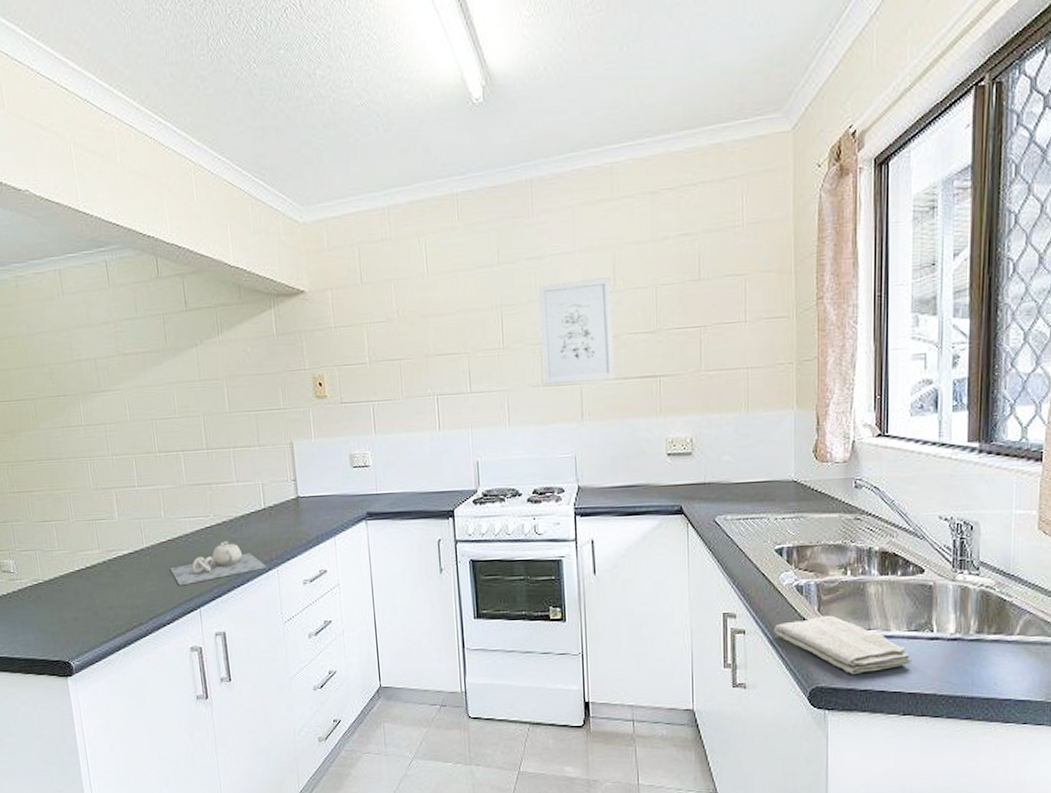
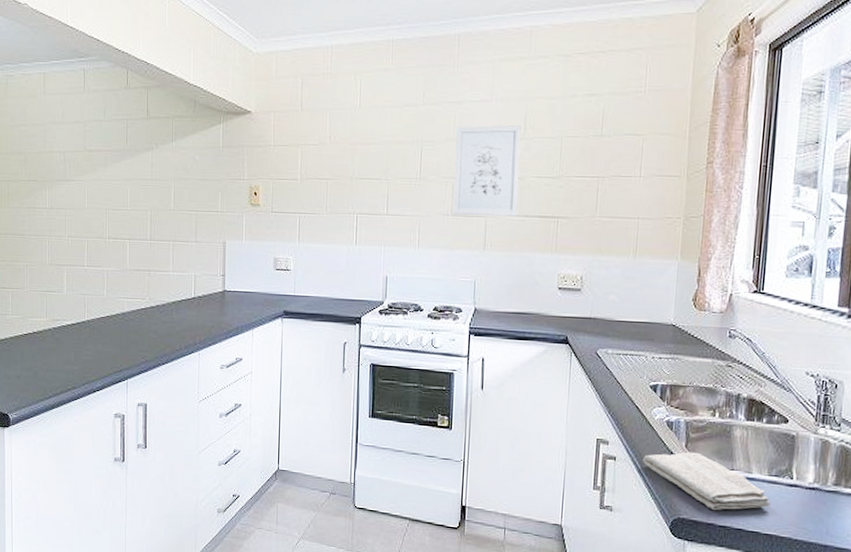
teapot: present [169,541,267,586] -> none [105,322,190,358]

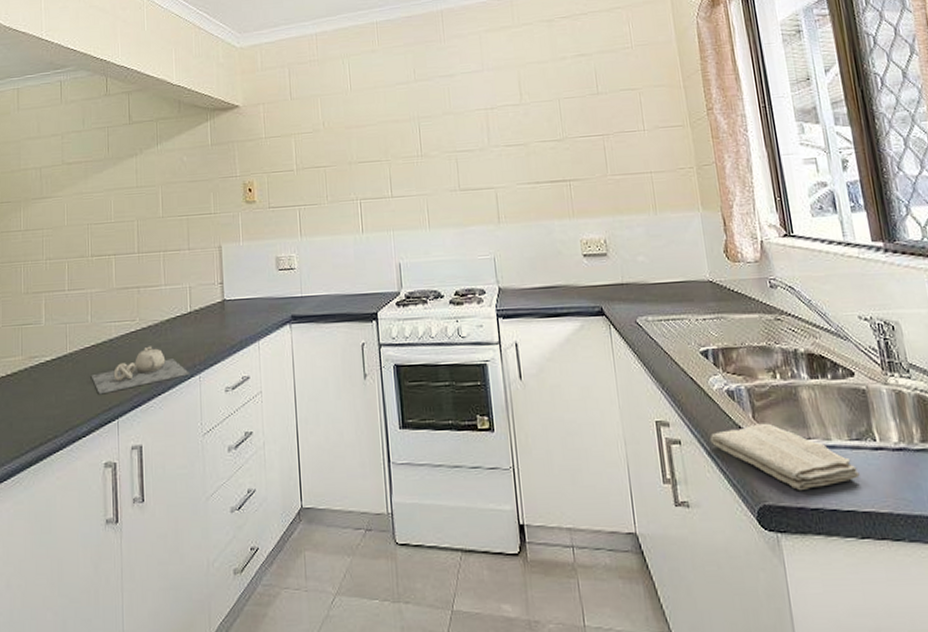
teapot: none [105,322,190,358] -> present [91,346,189,395]
wall art: present [452,125,521,216] -> none [452,92,528,190]

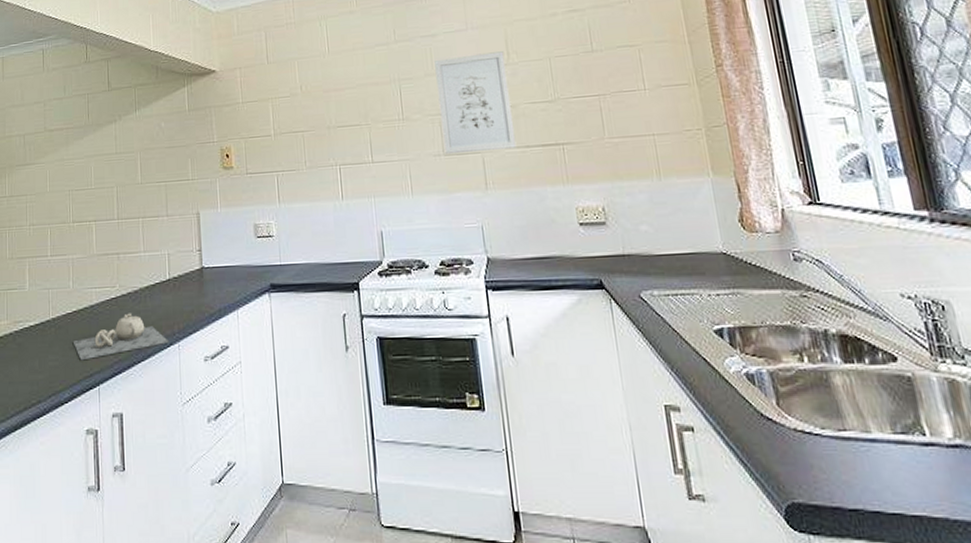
wall art: none [452,92,528,190] -> present [434,51,517,155]
washcloth: present [709,423,860,491] -> none [727,411,907,489]

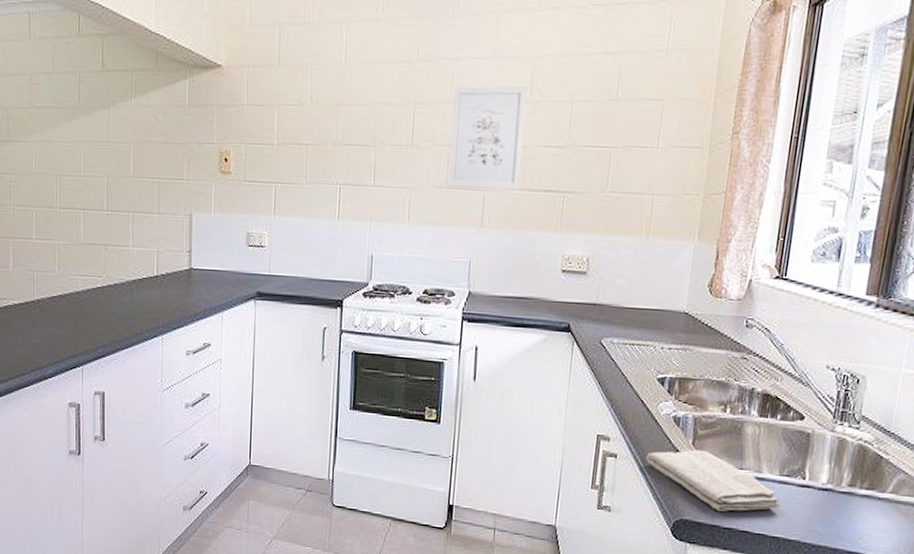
teapot: present [72,313,169,361] -> none [57,303,153,342]
washcloth: none [727,411,907,489] -> present [645,449,780,512]

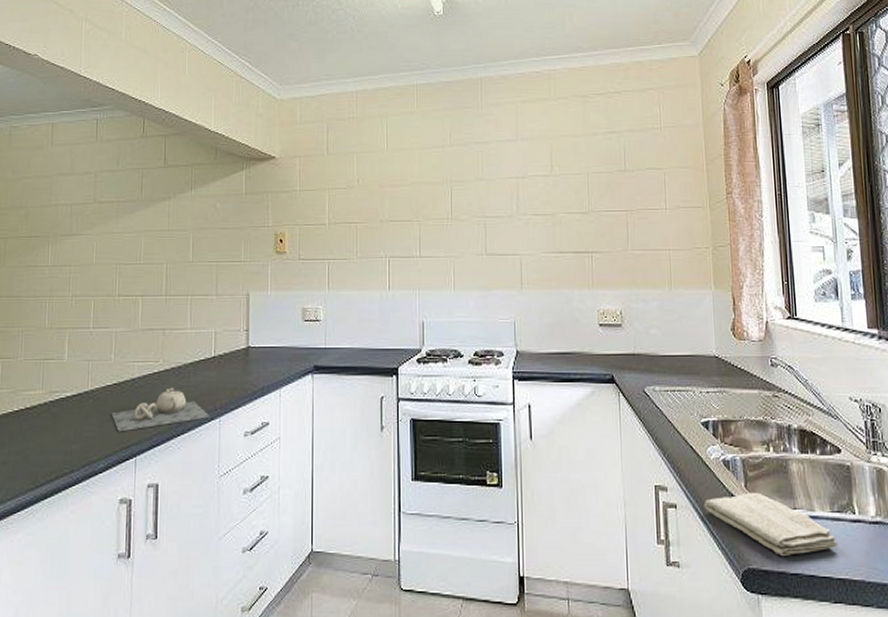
teapot: none [57,303,153,342] -> present [111,387,210,432]
wall art: present [447,86,527,190] -> none [485,163,552,255]

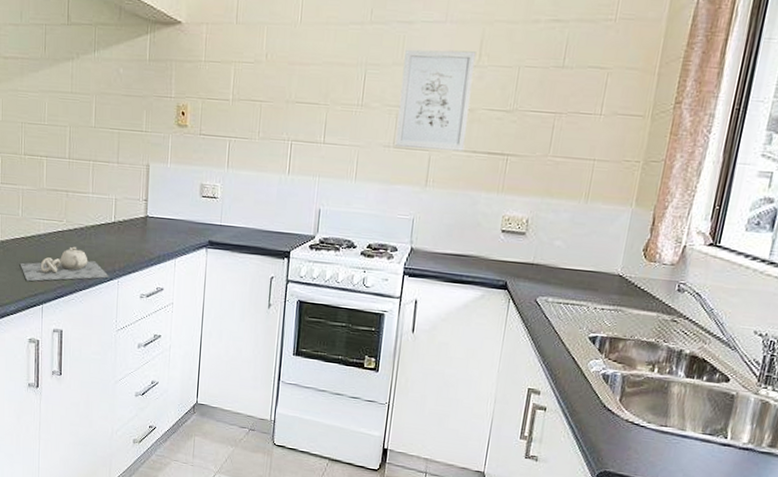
wall art: none [485,163,552,255] -> present [394,49,476,151]
washcloth: present [703,492,838,557] -> none [573,406,701,466]

